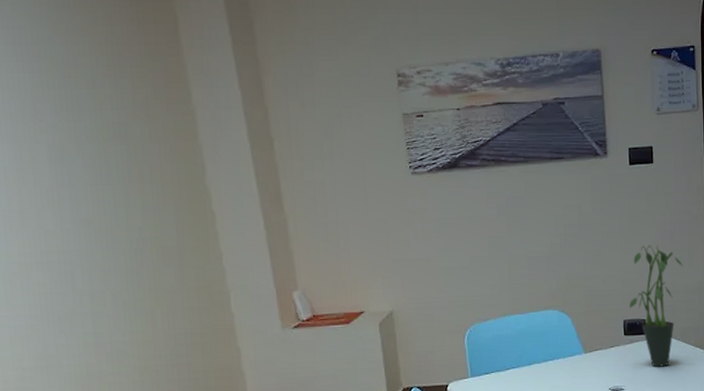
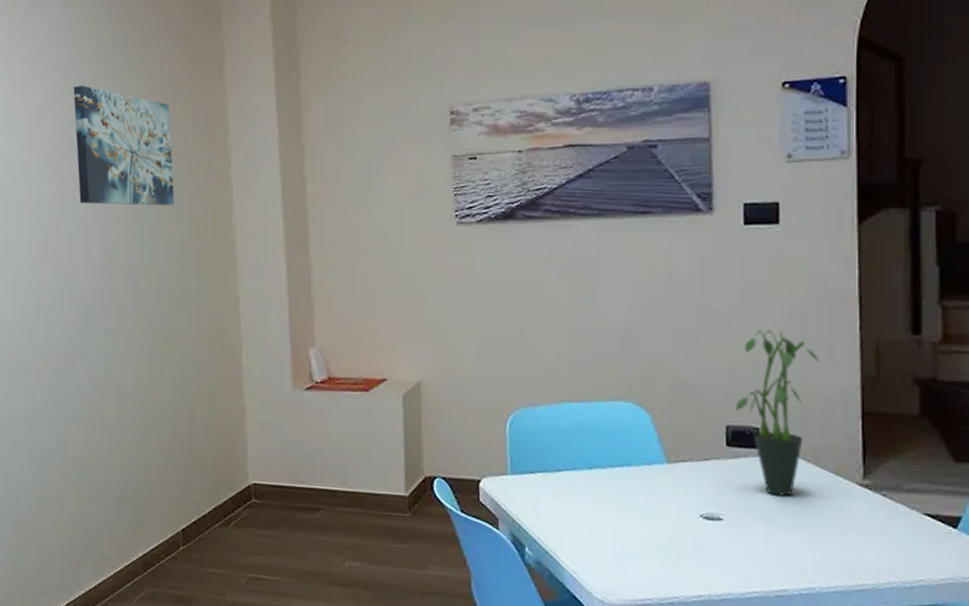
wall art: none [15,47,145,170] -> present [73,86,175,206]

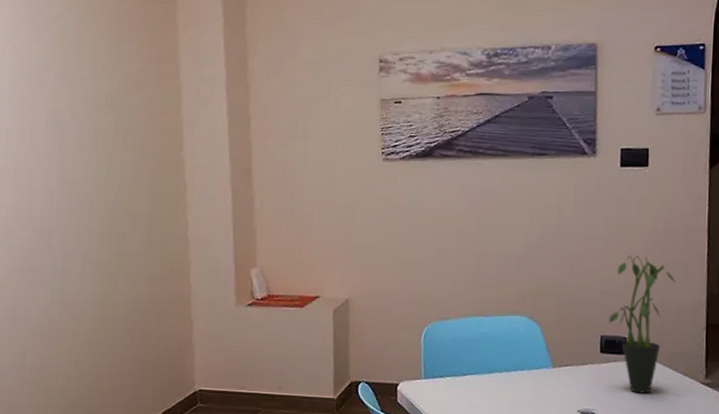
wall art: present [73,86,175,206] -> none [32,21,129,137]

